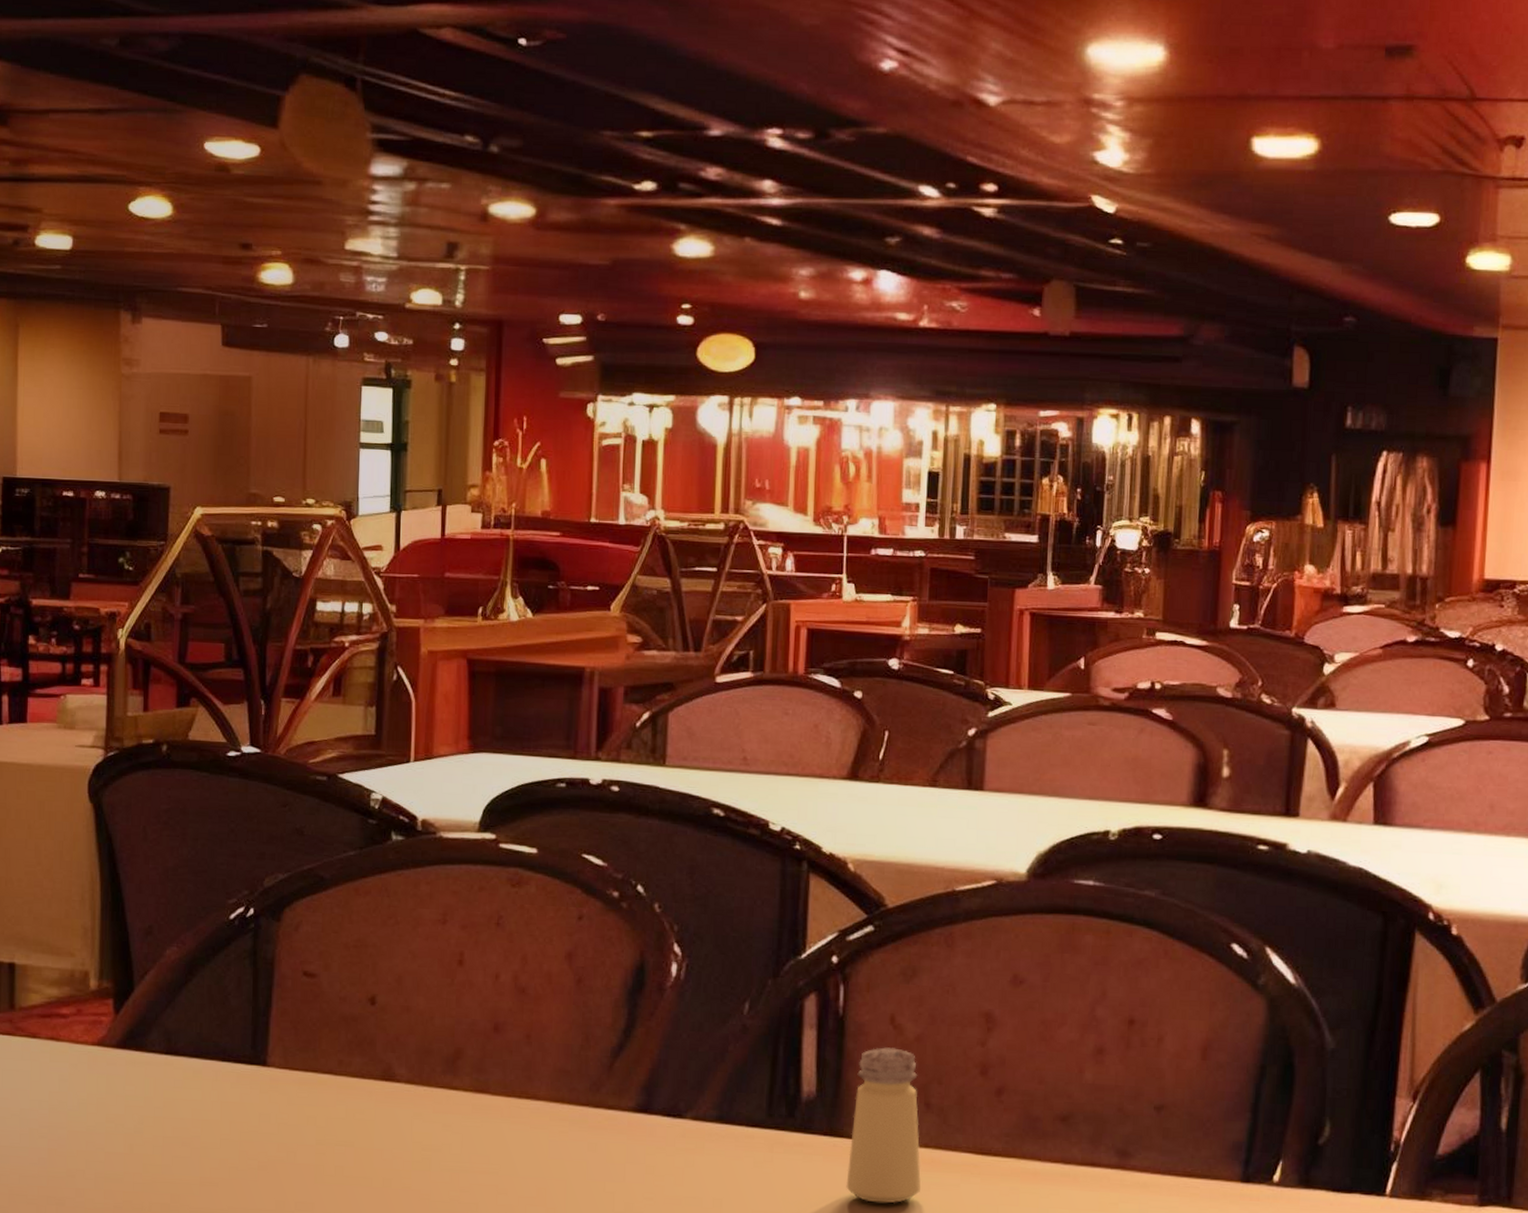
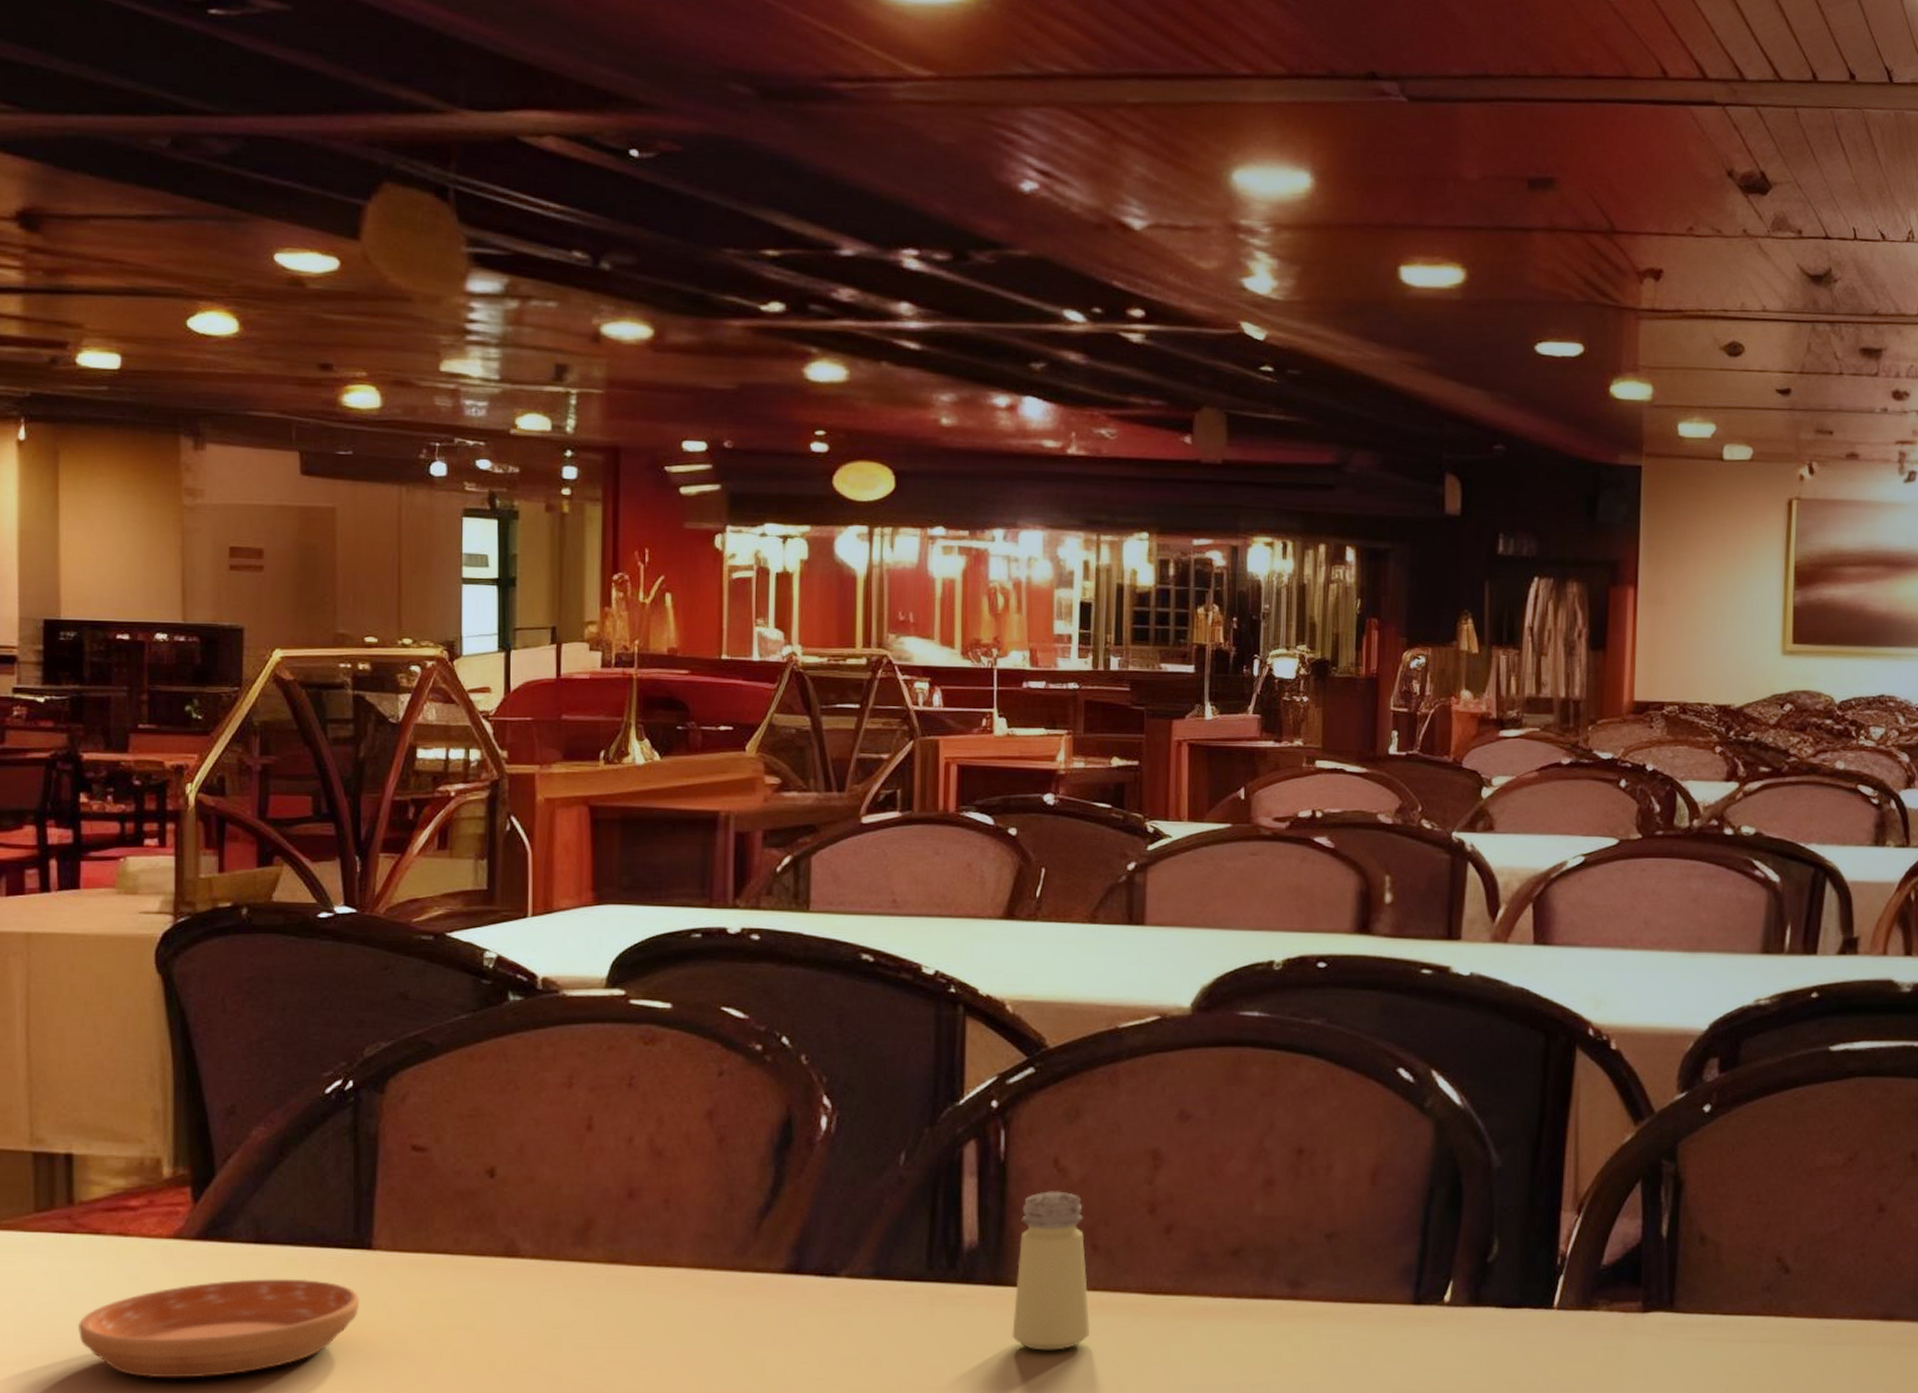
saucer: none [15,1086,255,1175] -> present [77,1278,360,1378]

